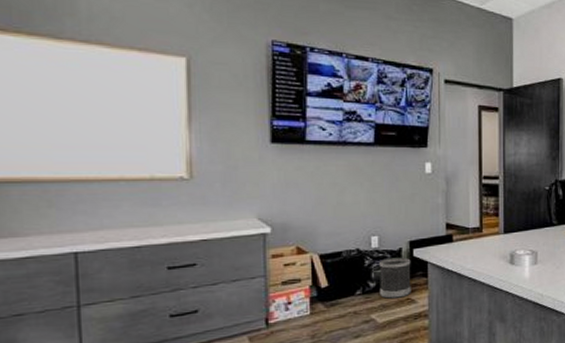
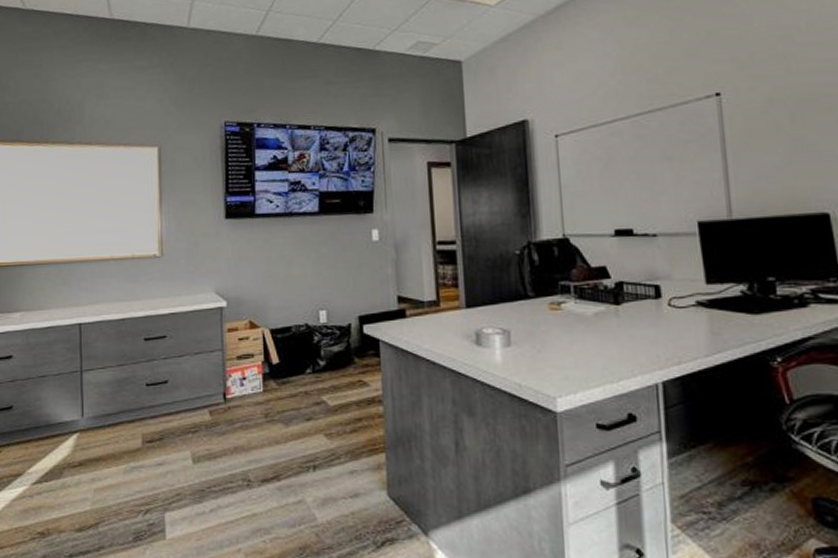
wastebasket: present [379,257,411,299] -> none [328,334,363,379]

